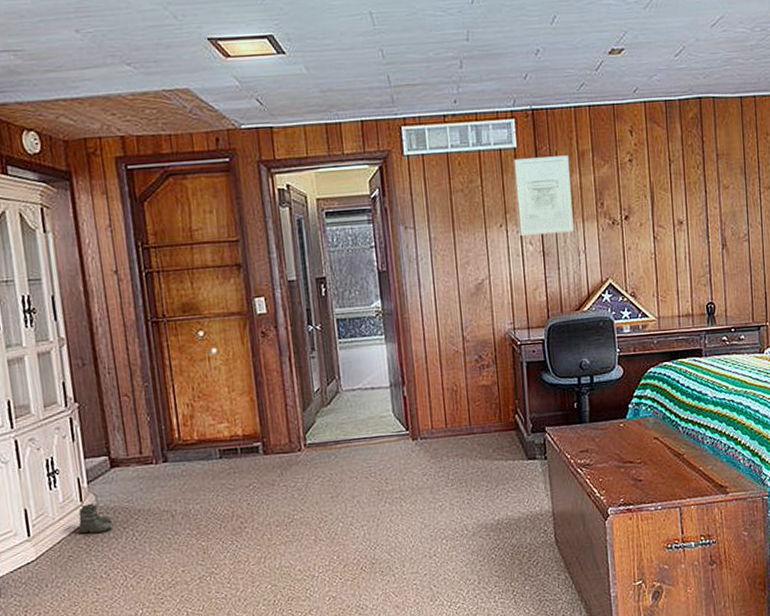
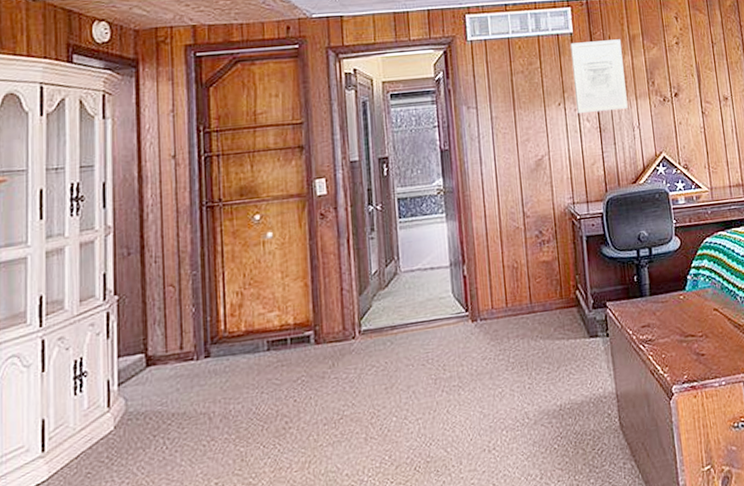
boots: present [78,503,113,537] -> none [102,408,141,448]

